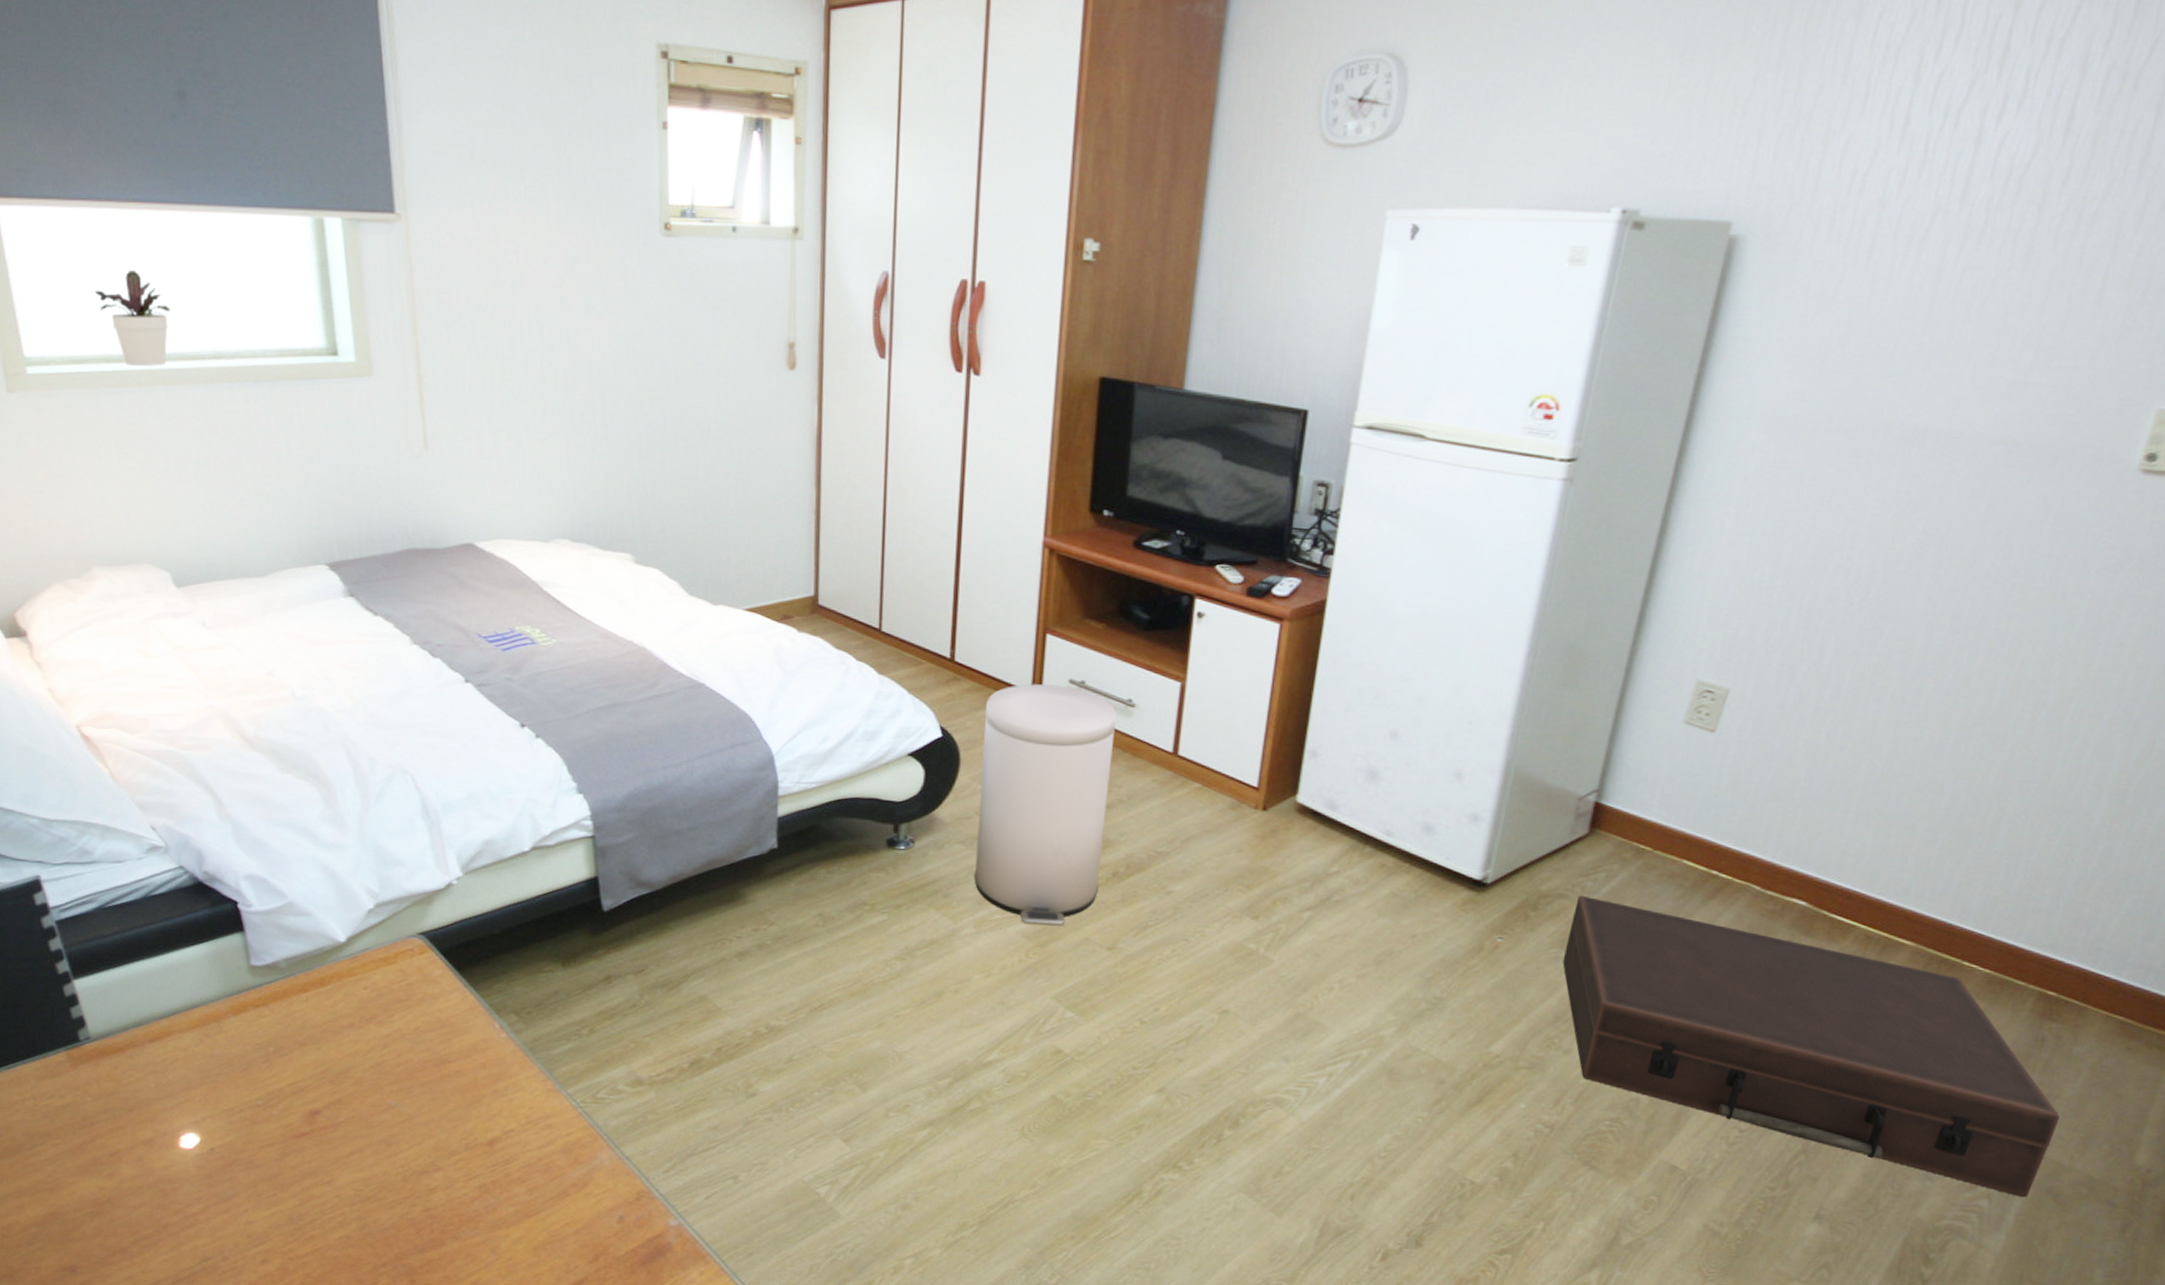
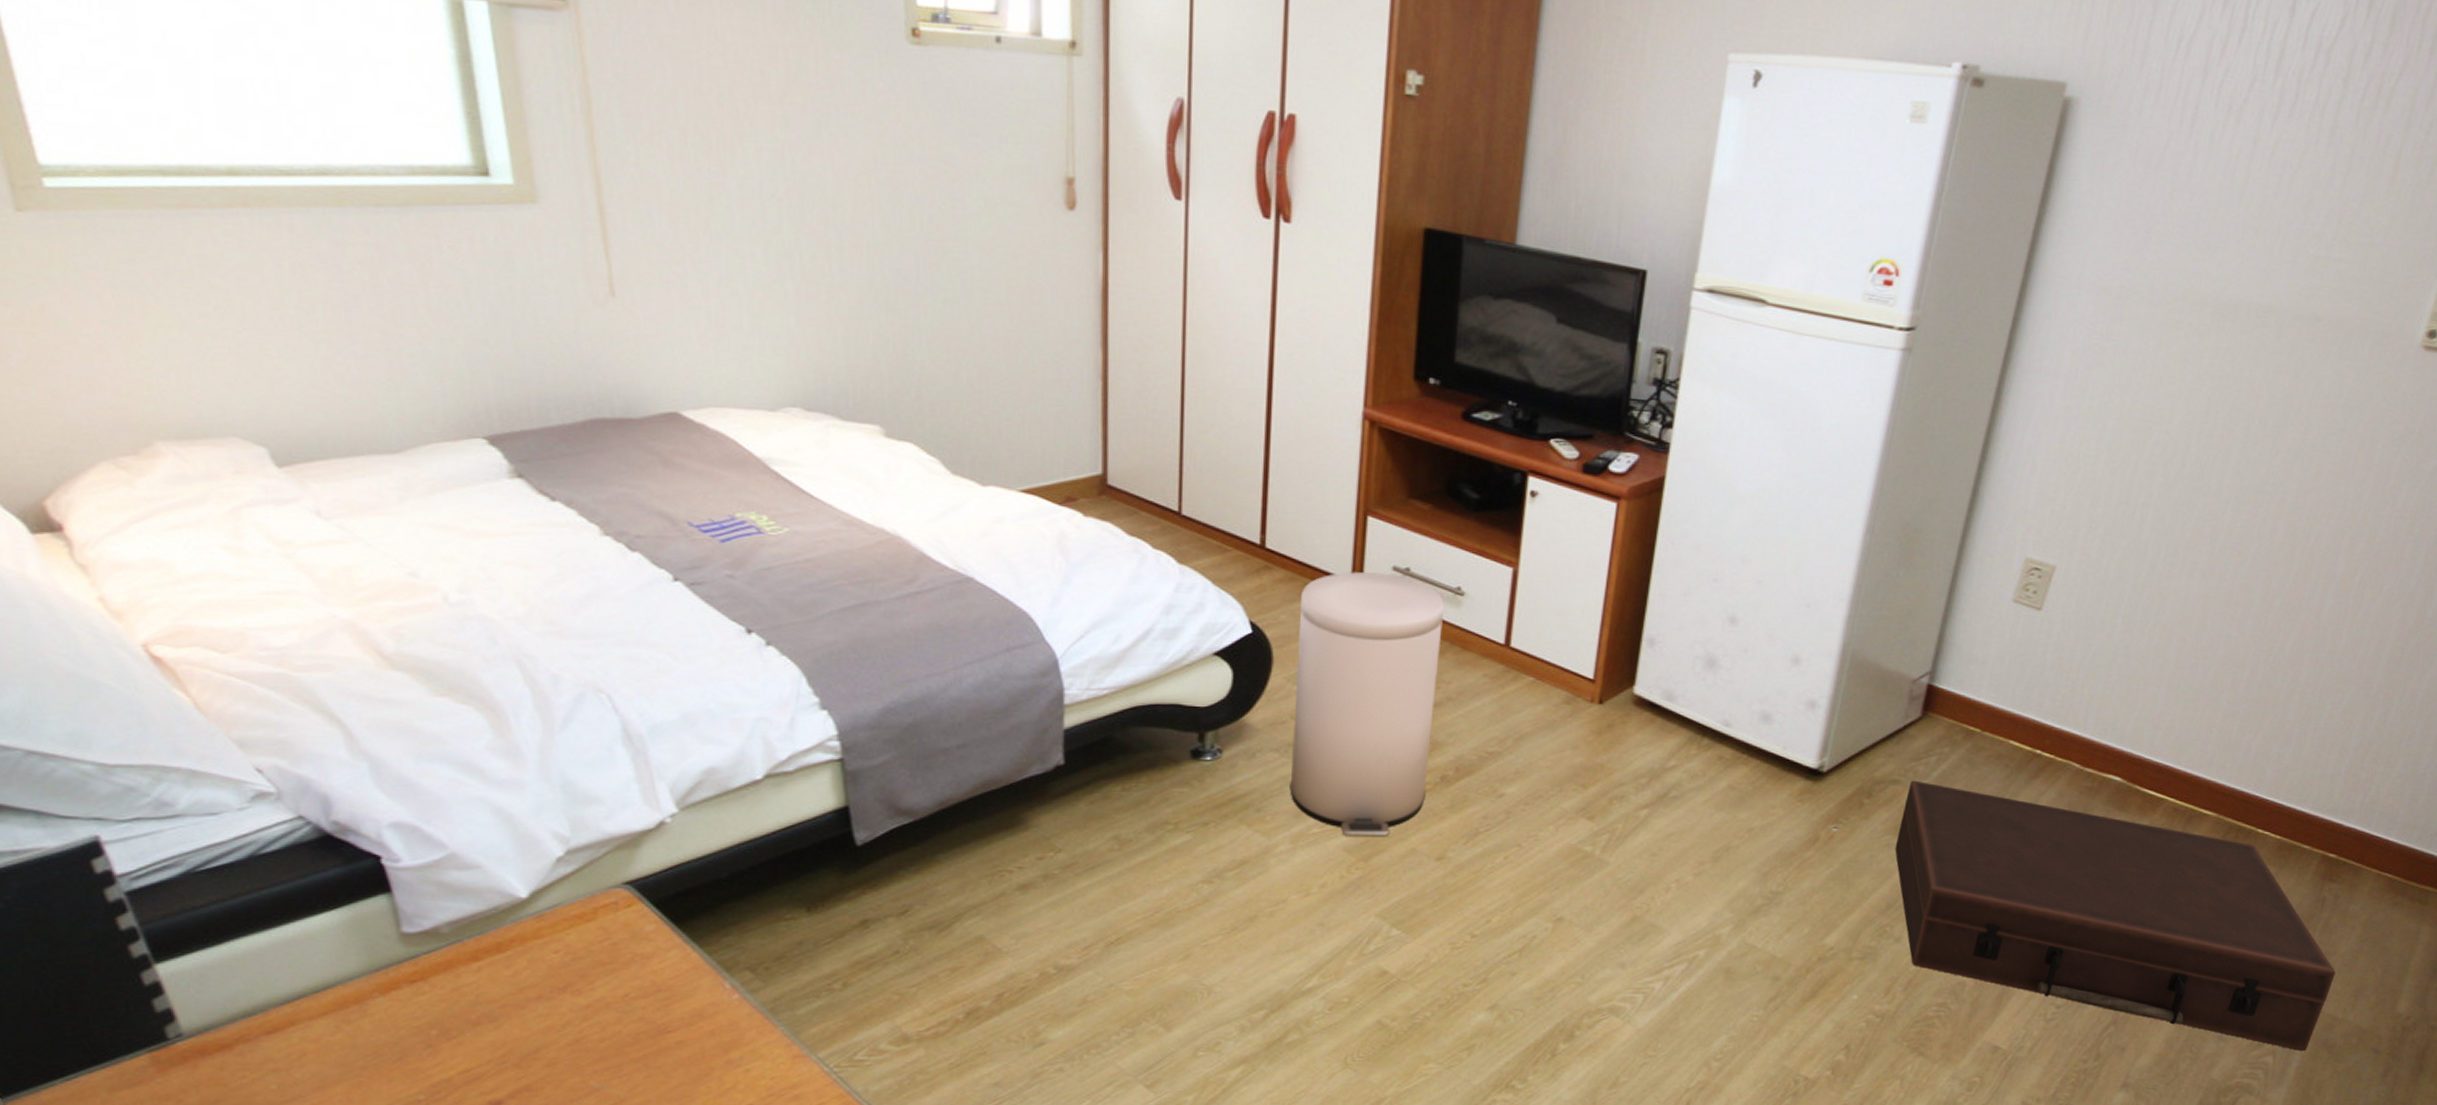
potted plant: present [94,271,171,366] -> none [138,56,252,183]

